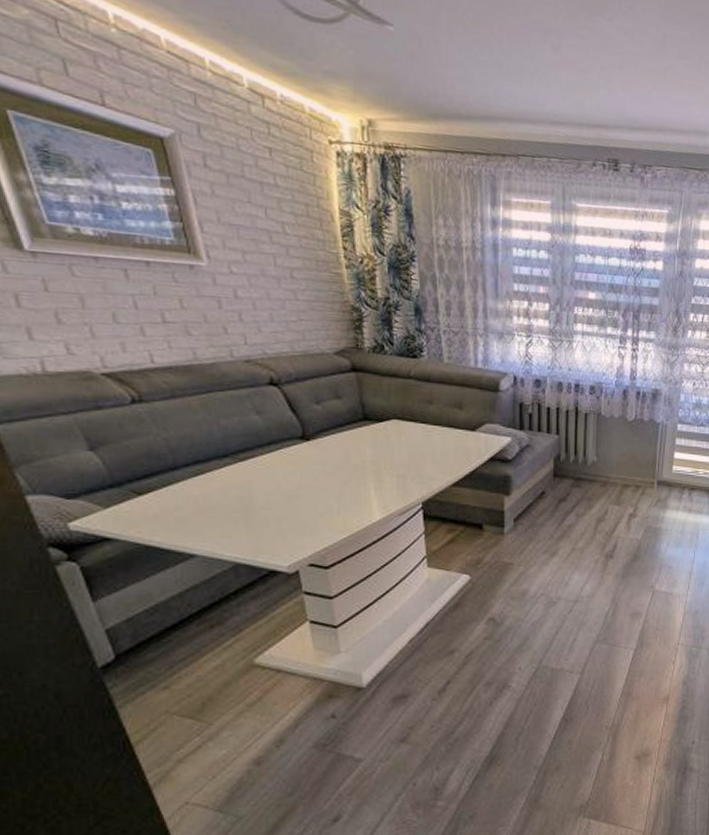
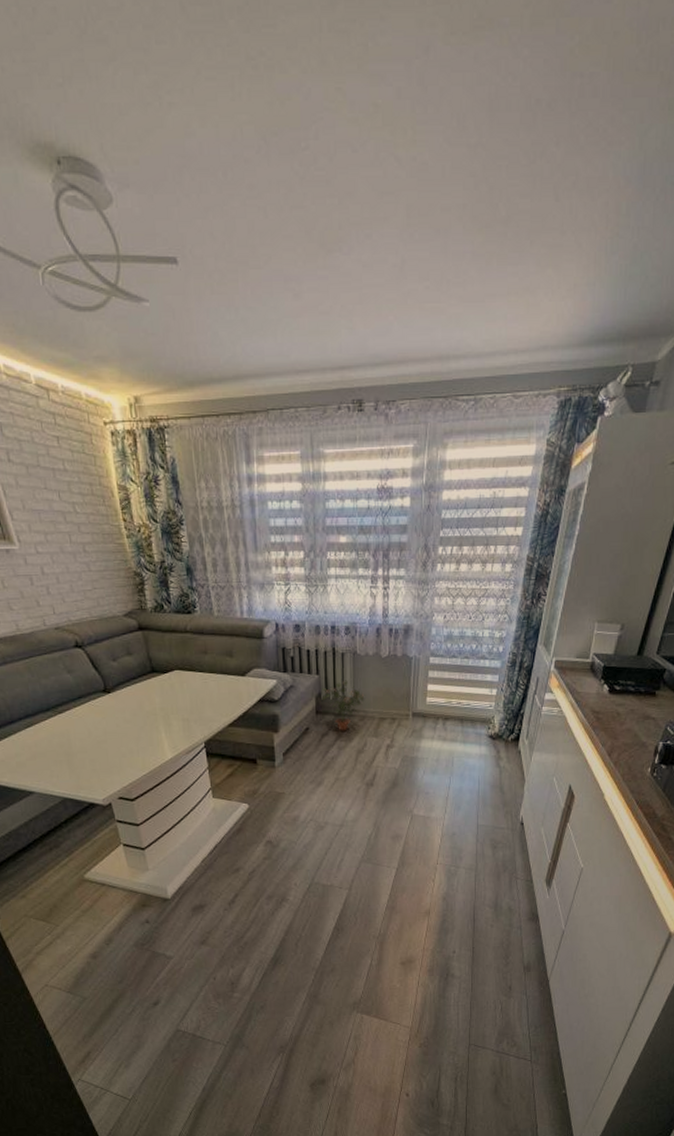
potted plant: none [560,442,608,497] -> present [321,680,365,731]

